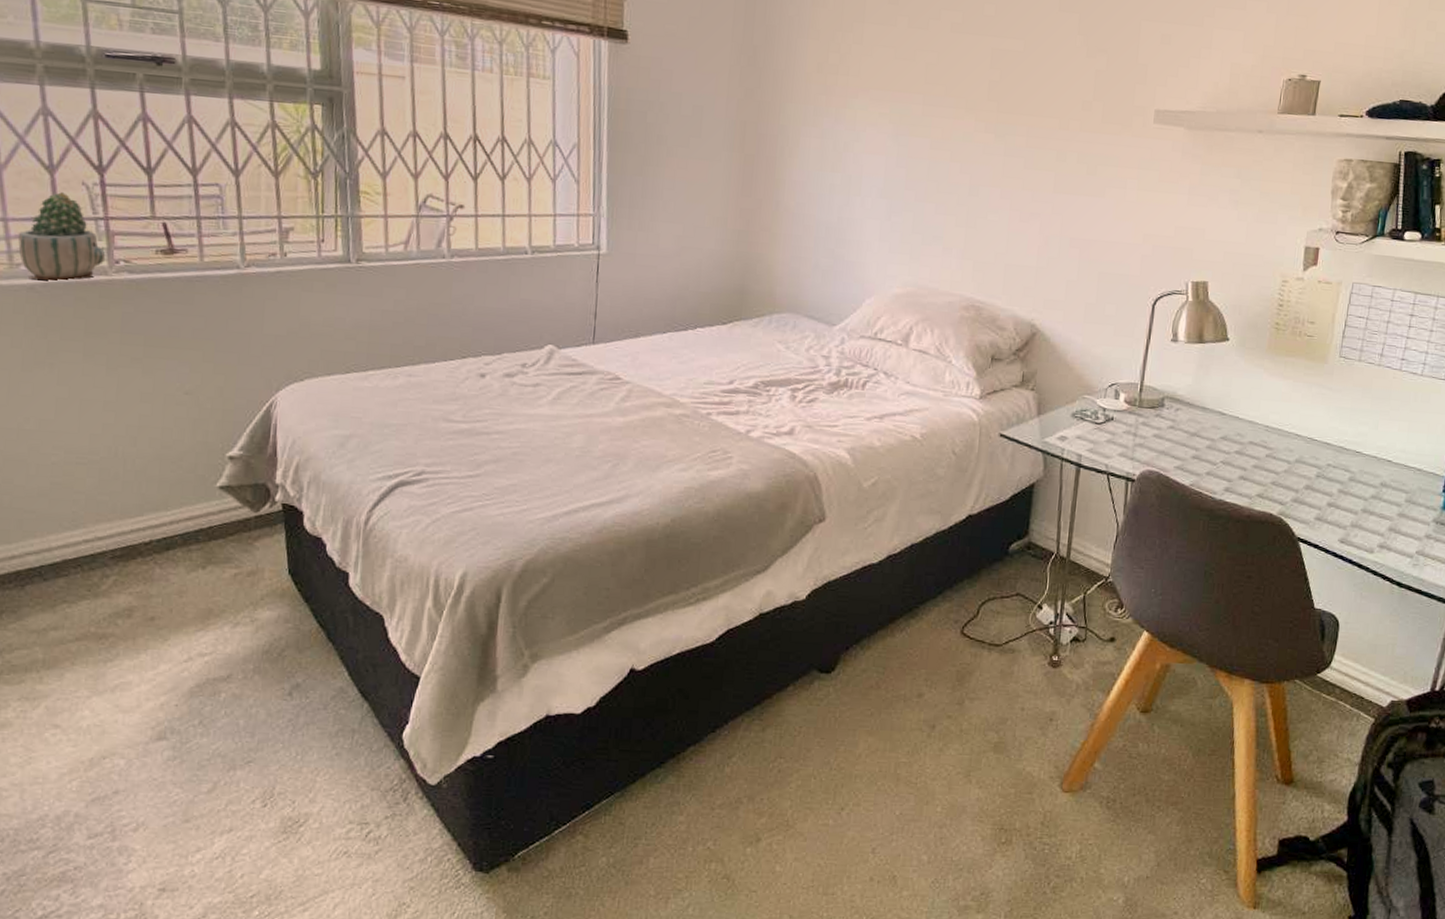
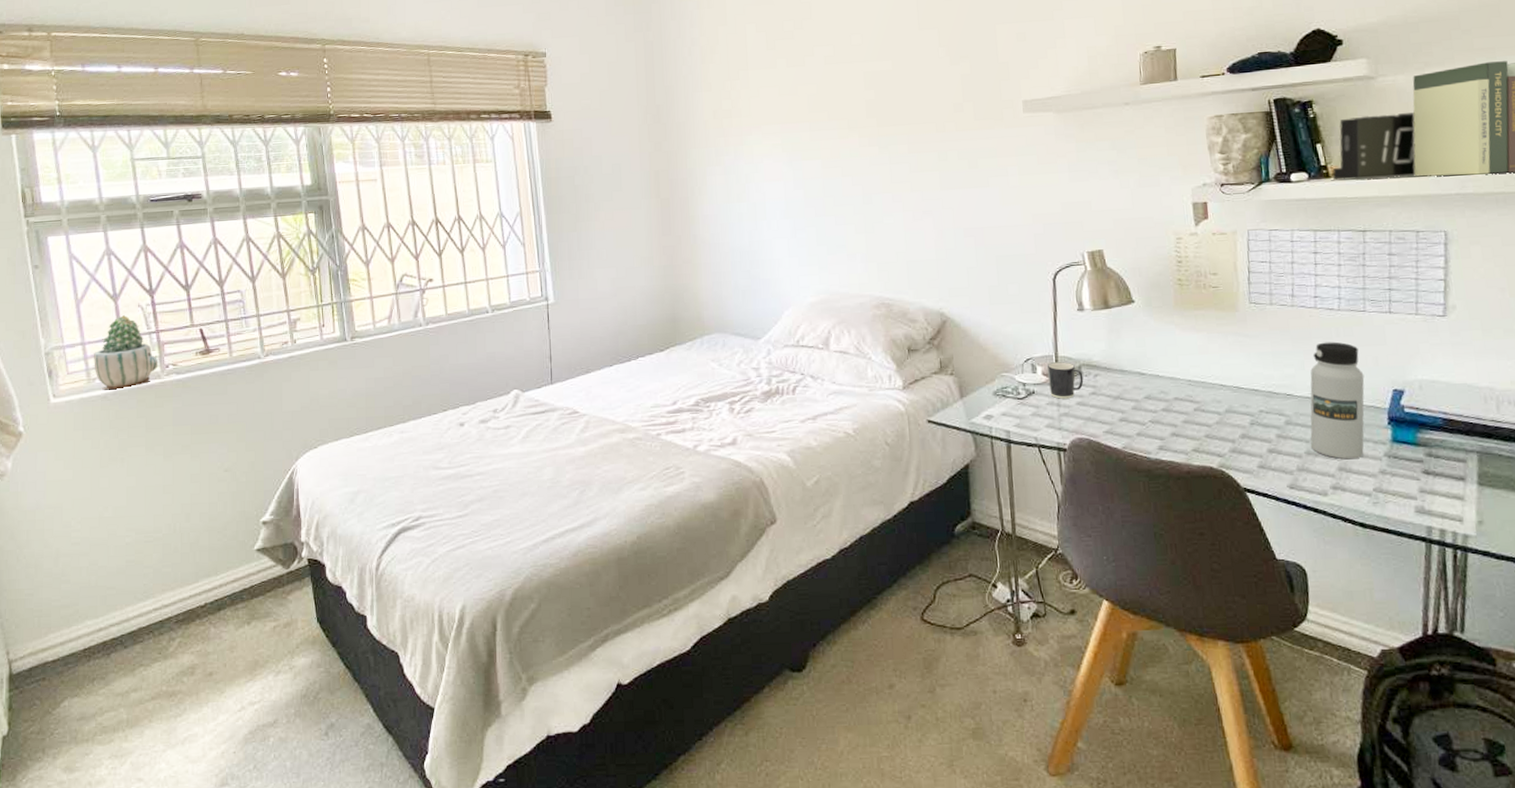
mug: none [1129,390,1165,429] -> present [1046,362,1084,399]
water bottle: none [1368,405,1431,521] -> present [1310,341,1365,460]

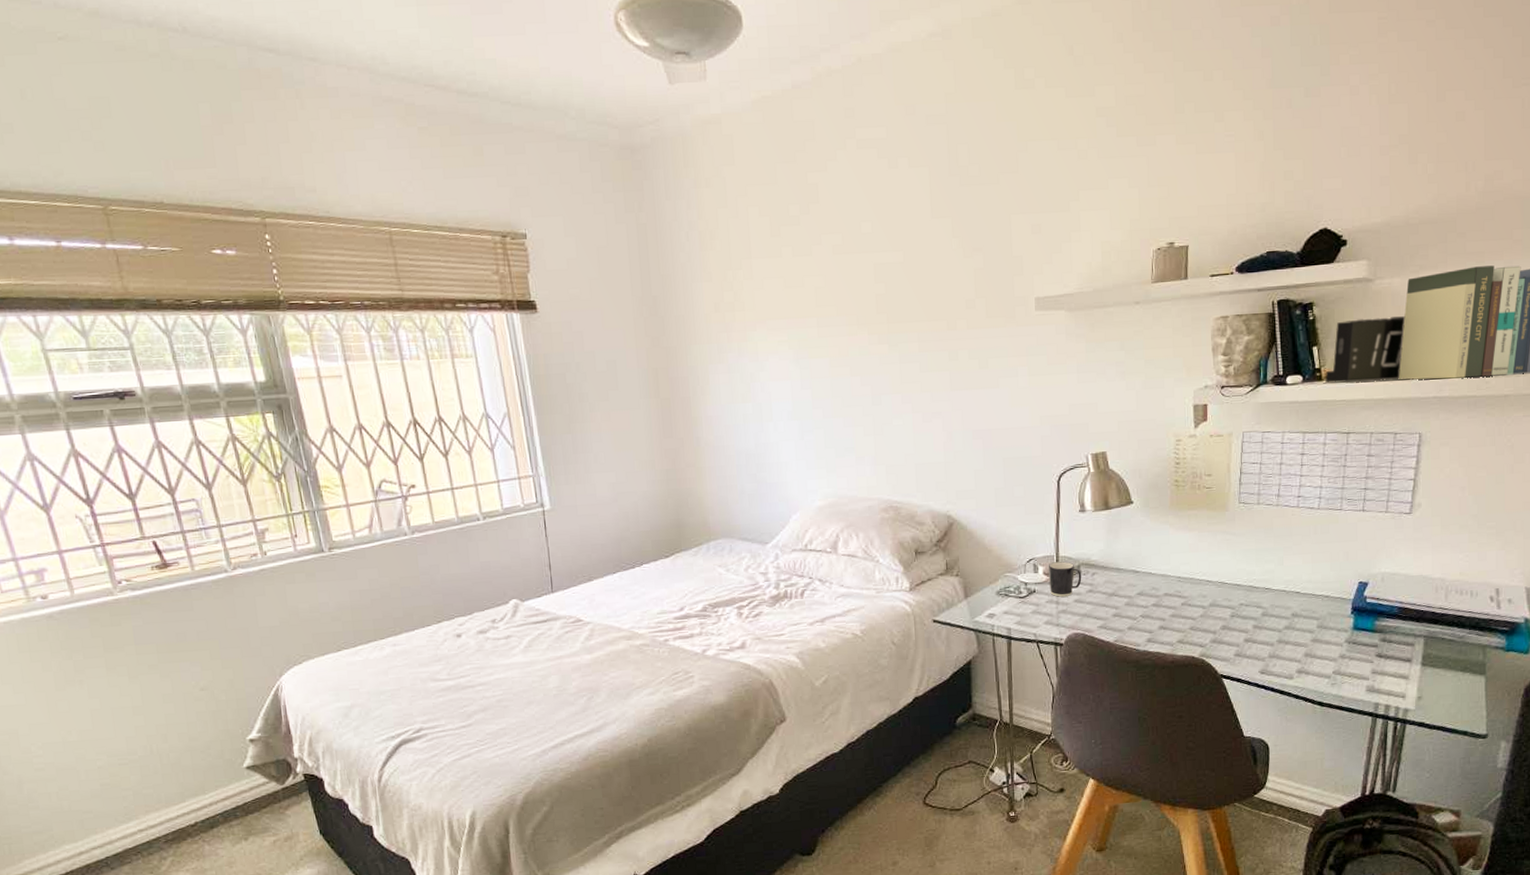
potted cactus: present [94,314,159,390] -> none [30,526,109,609]
water bottle: present [1310,341,1365,460] -> none [1283,538,1335,646]

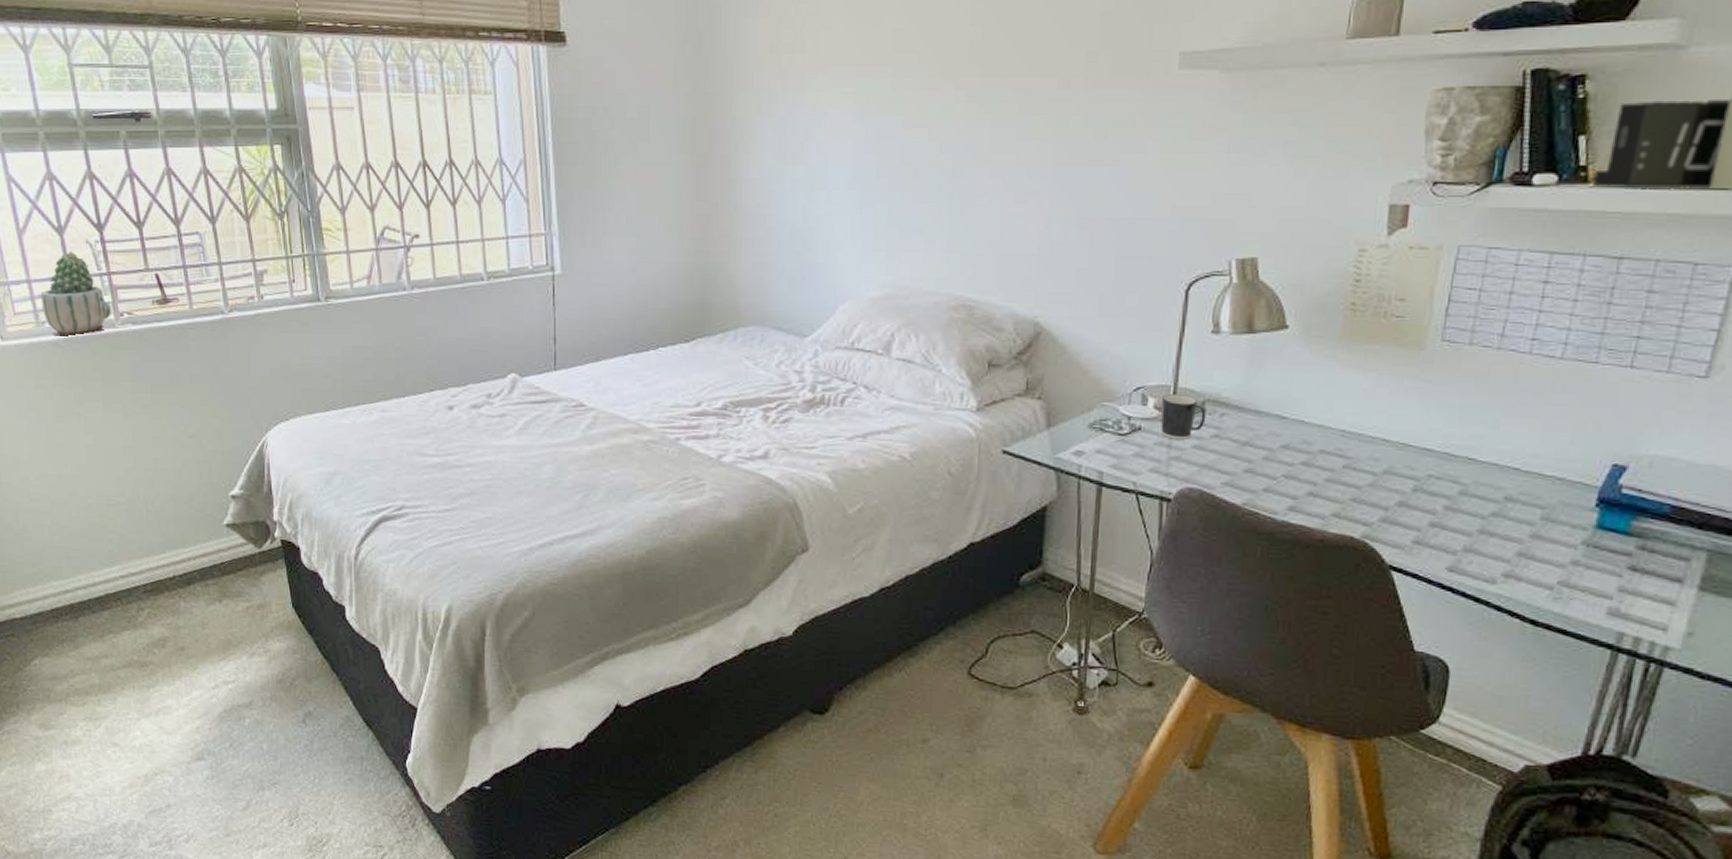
potted cactus: none [30,526,109,609] -> present [41,250,112,336]

